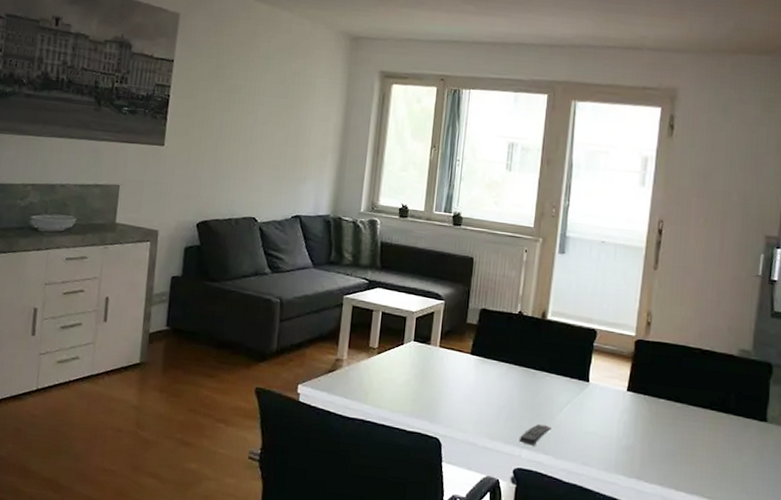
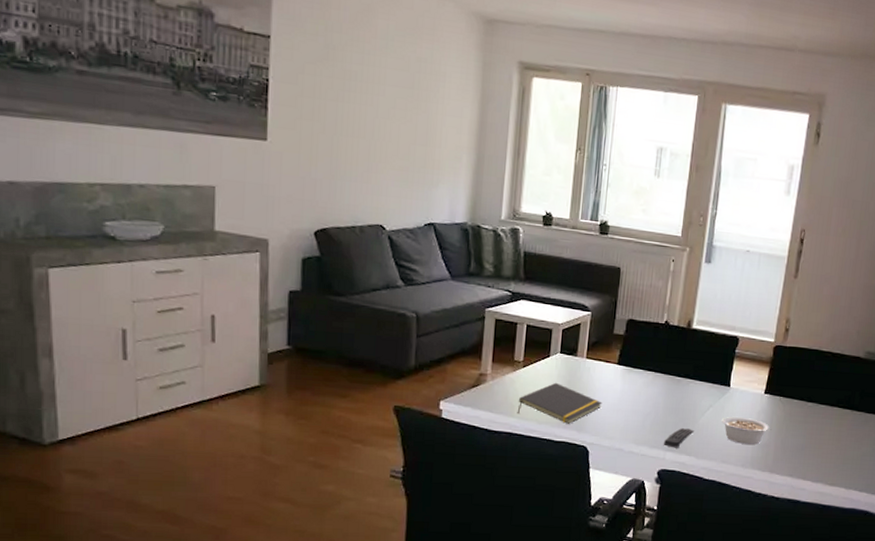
notepad: none [371,370,455,414] -> present [517,382,602,424]
legume: none [580,414,637,447] -> present [721,416,772,445]

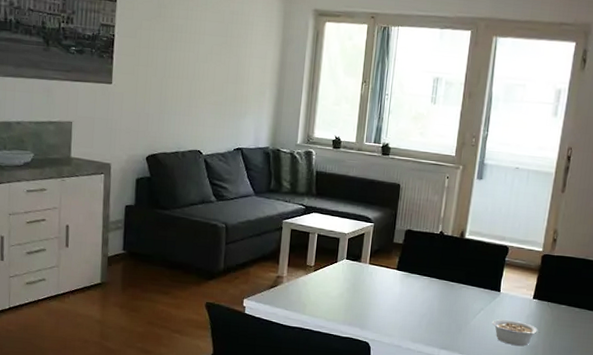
notepad: present [517,382,602,424] -> none [308,285,383,322]
remote control: present [663,428,694,448] -> none [437,328,466,347]

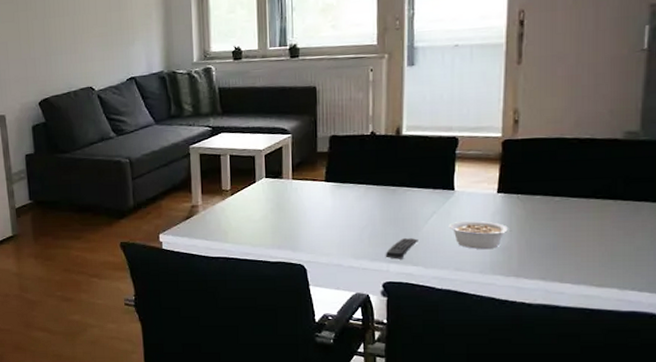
remote control: none [437,328,466,347] -> present [385,238,418,259]

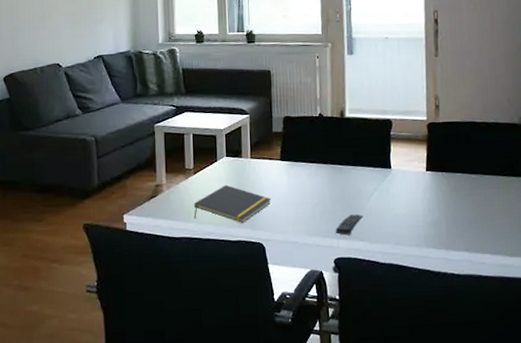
notepad: none [230,206,314,244] -> present [193,184,271,223]
legume: present [448,220,512,249] -> none [388,197,440,224]

